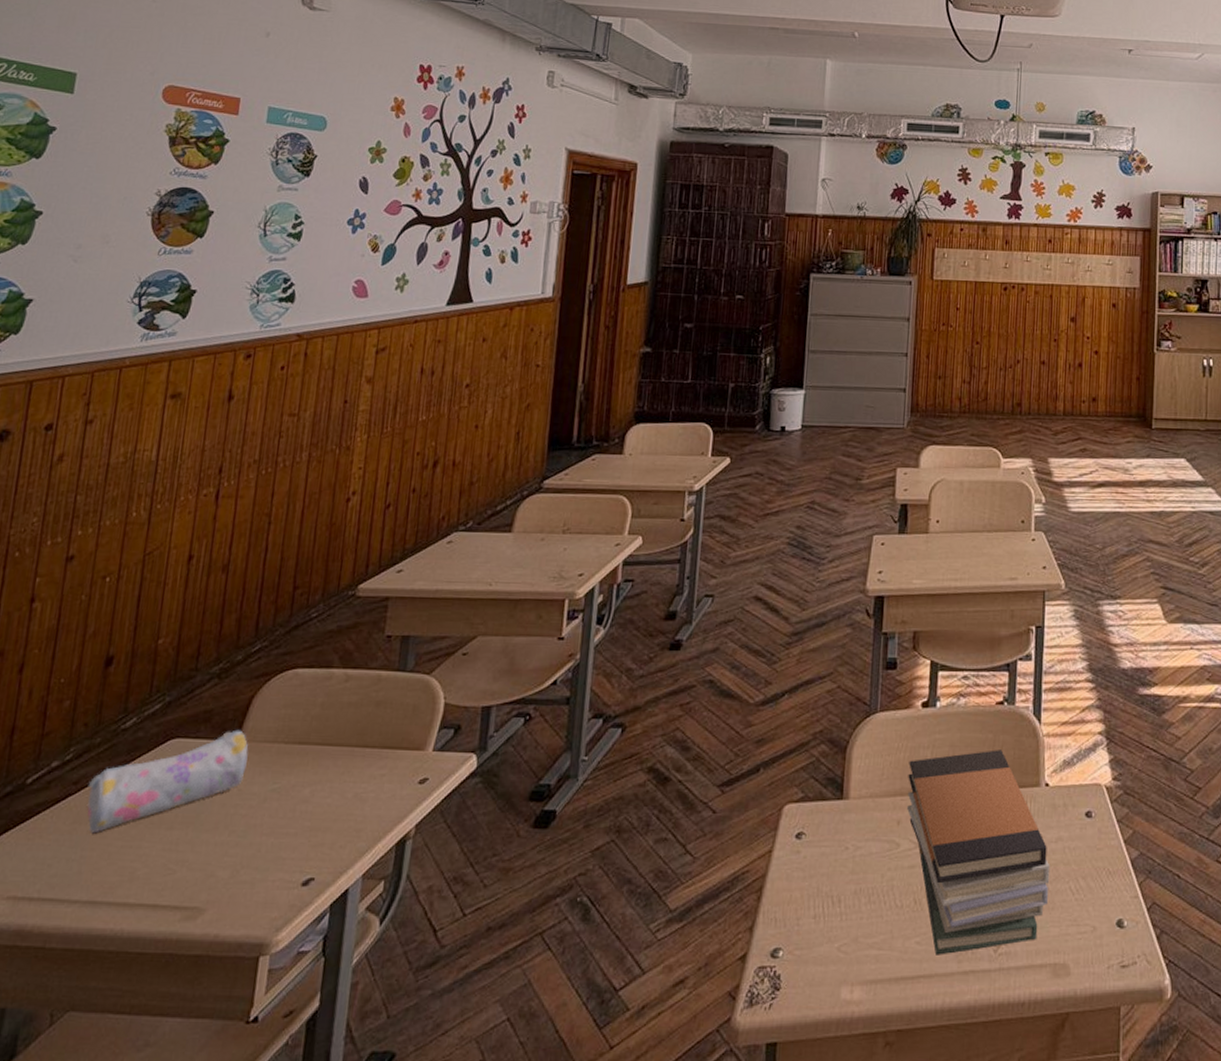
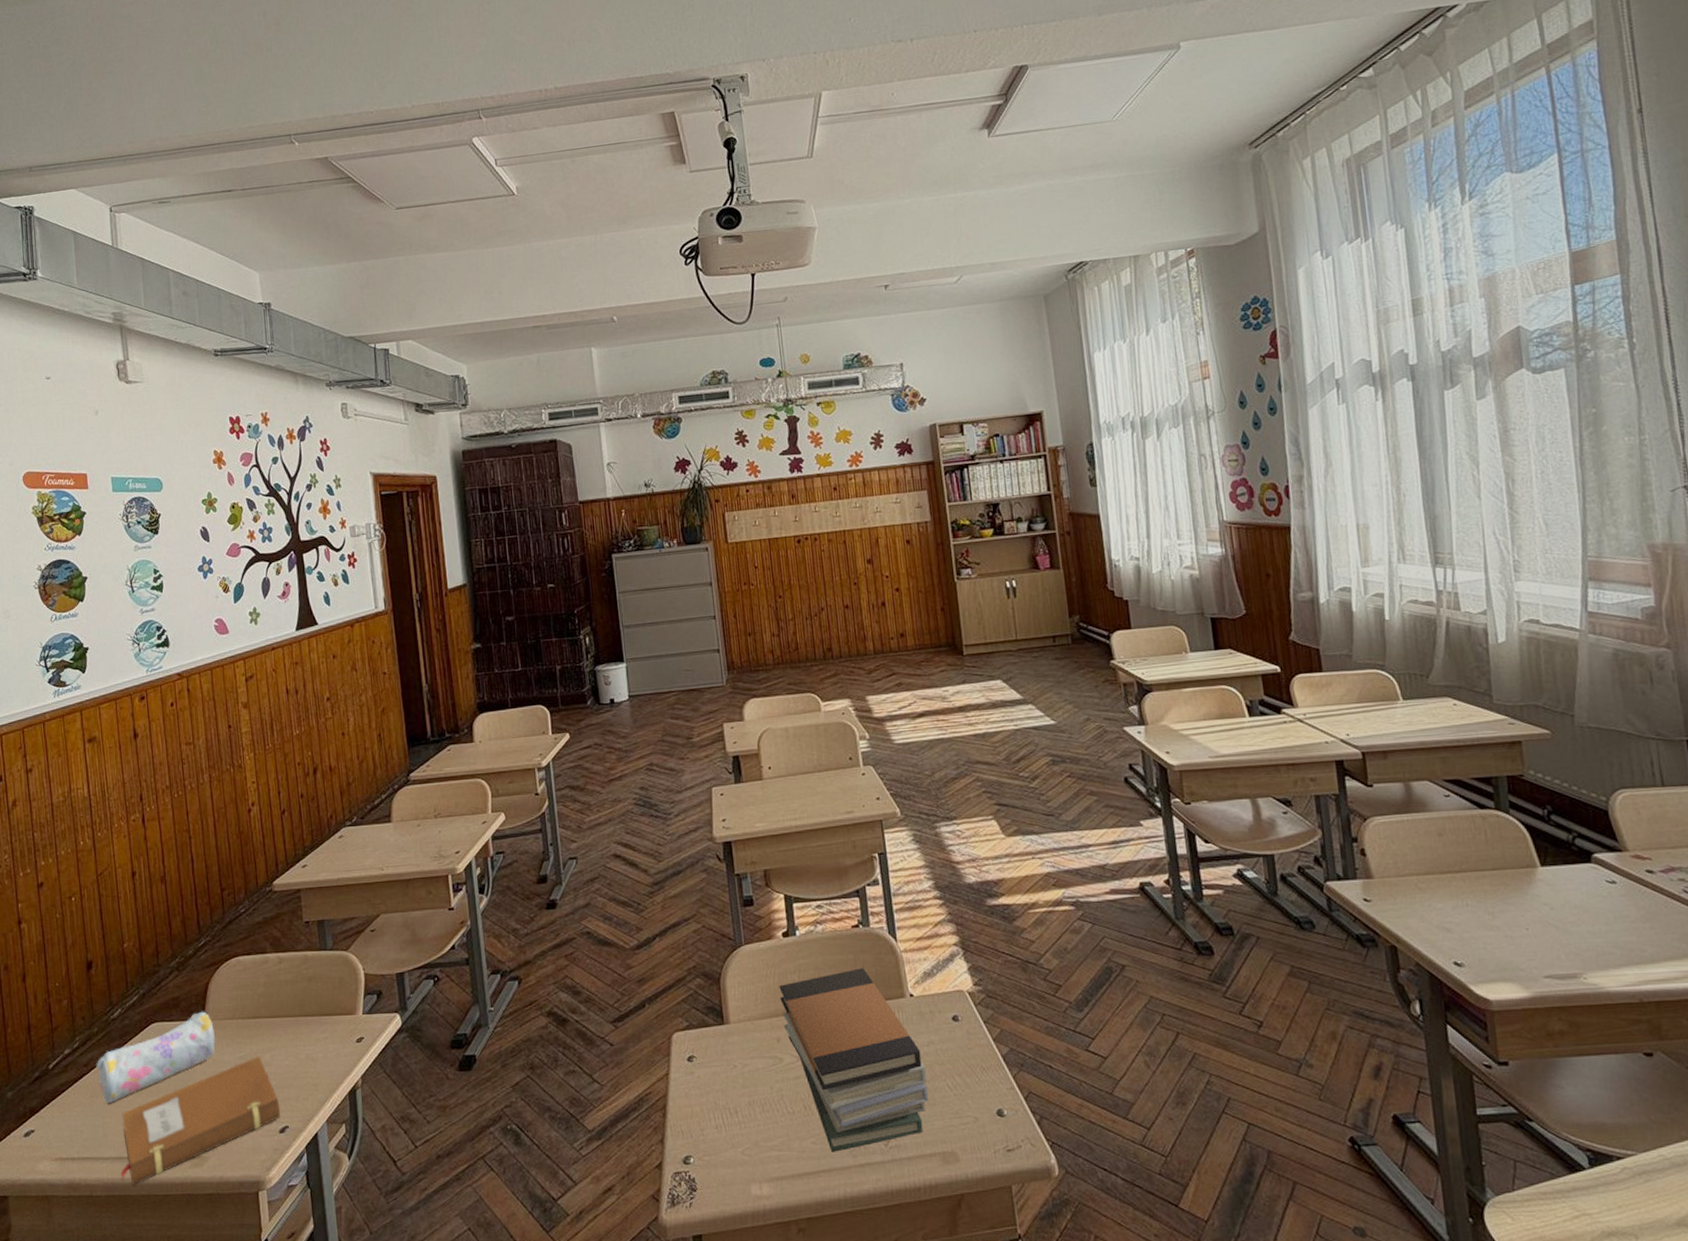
notebook: none [87,790,309,938] -> present [121,1056,281,1185]

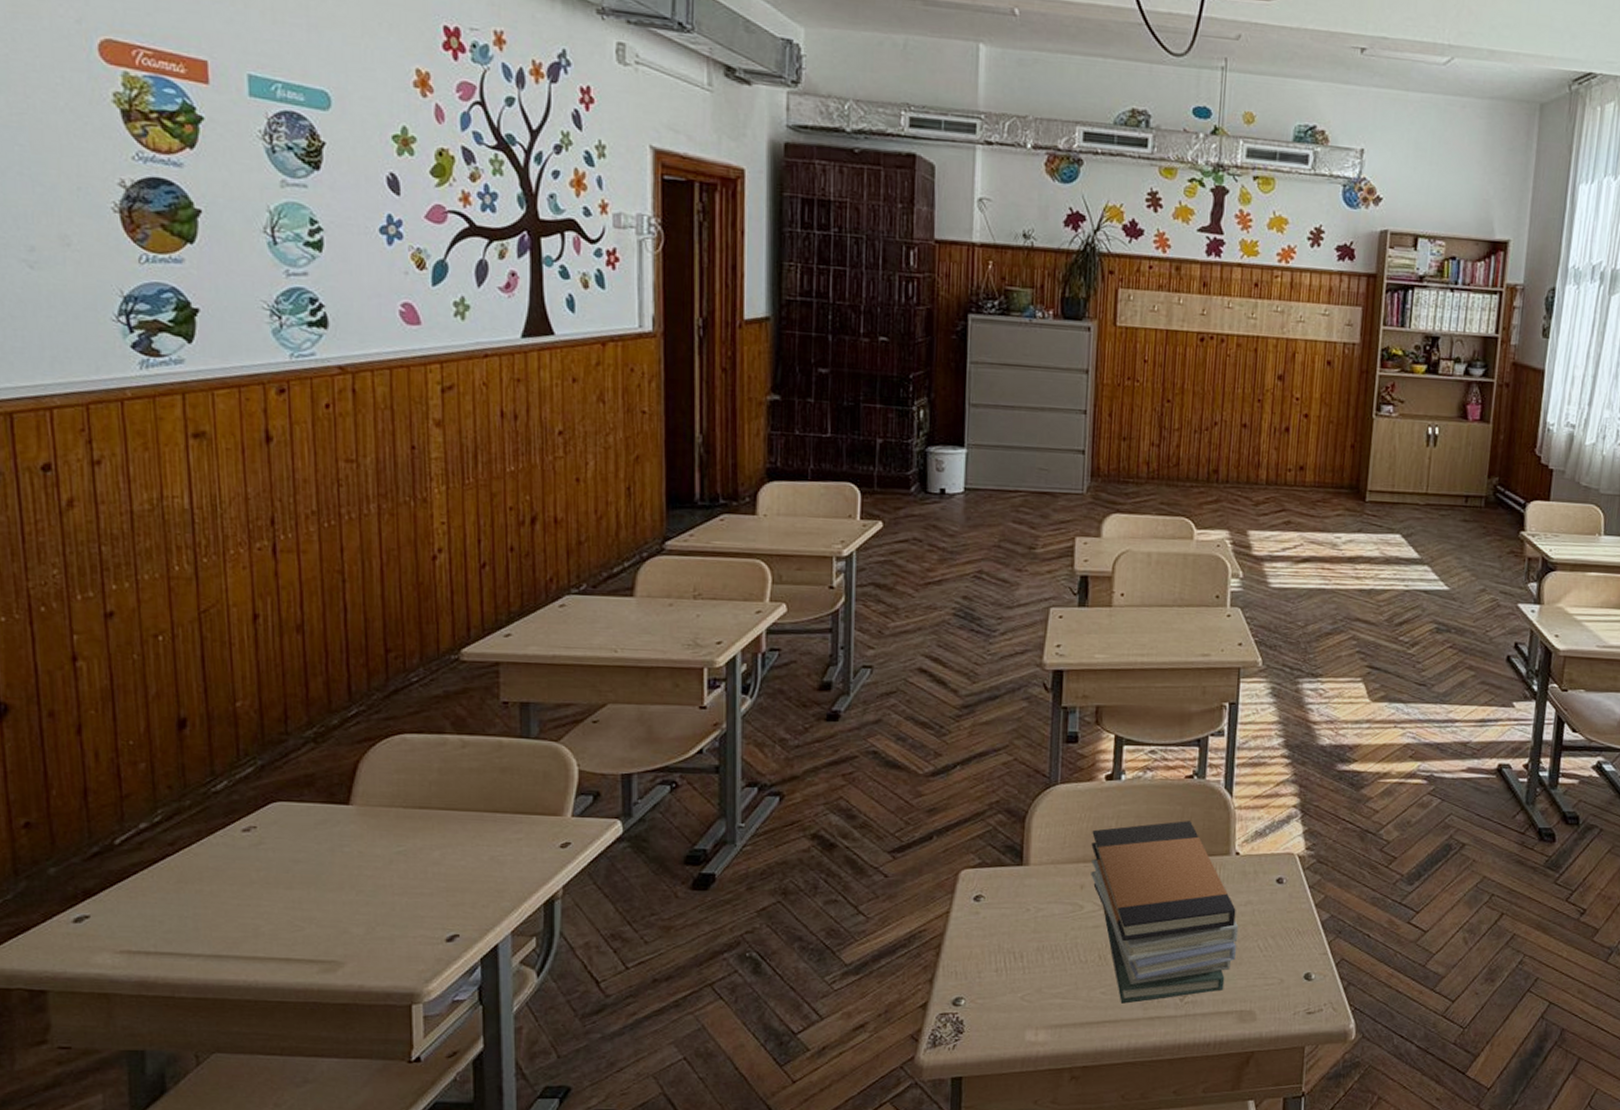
pencil case: present [96,1011,215,1104] -> none [186,794,364,893]
notebook: present [121,1056,281,1185] -> none [217,853,450,988]

